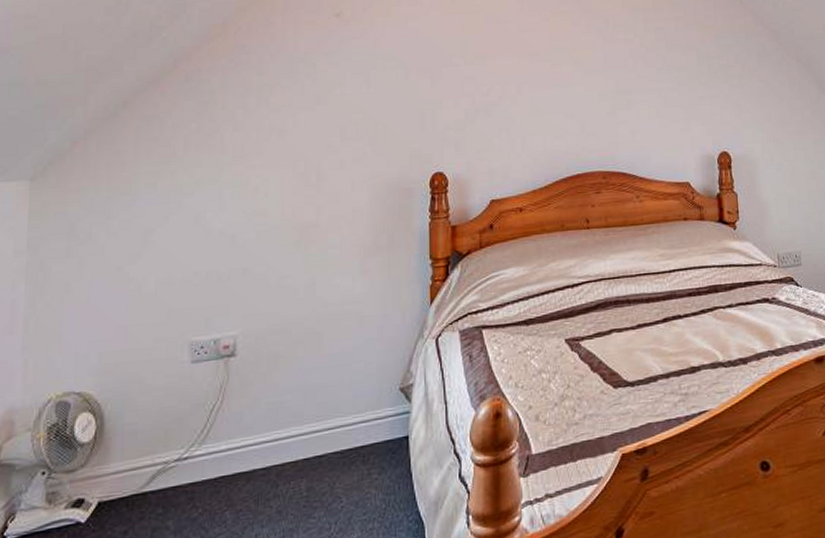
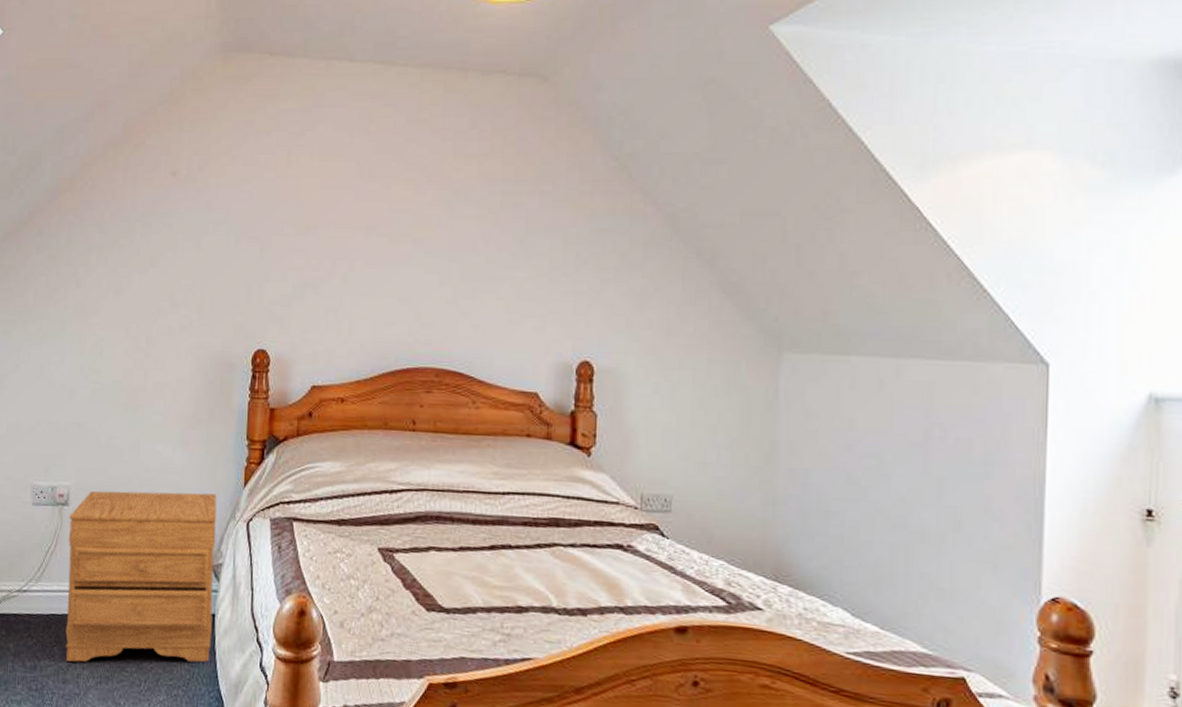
nightstand: none [237,316,406,524] -> present [65,490,217,662]

